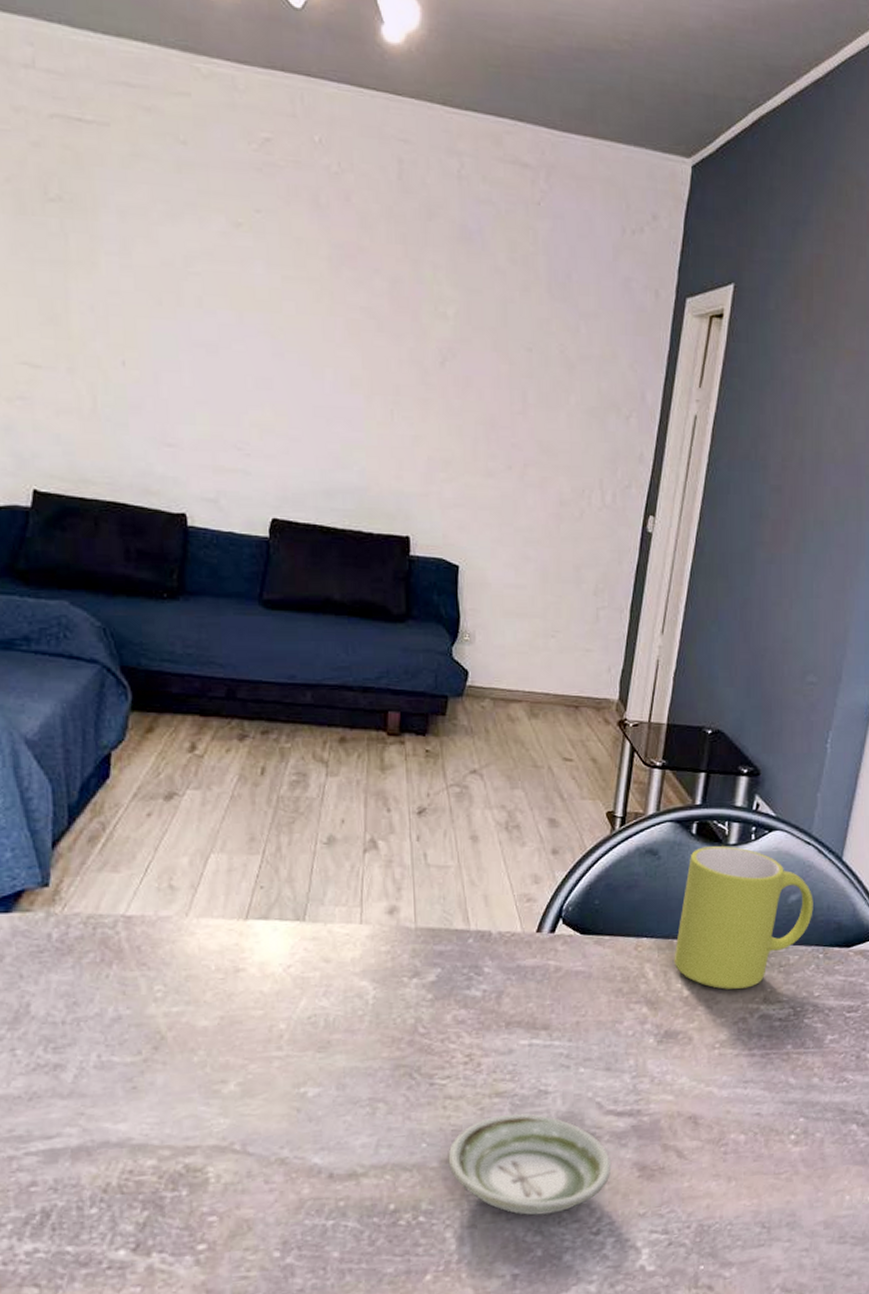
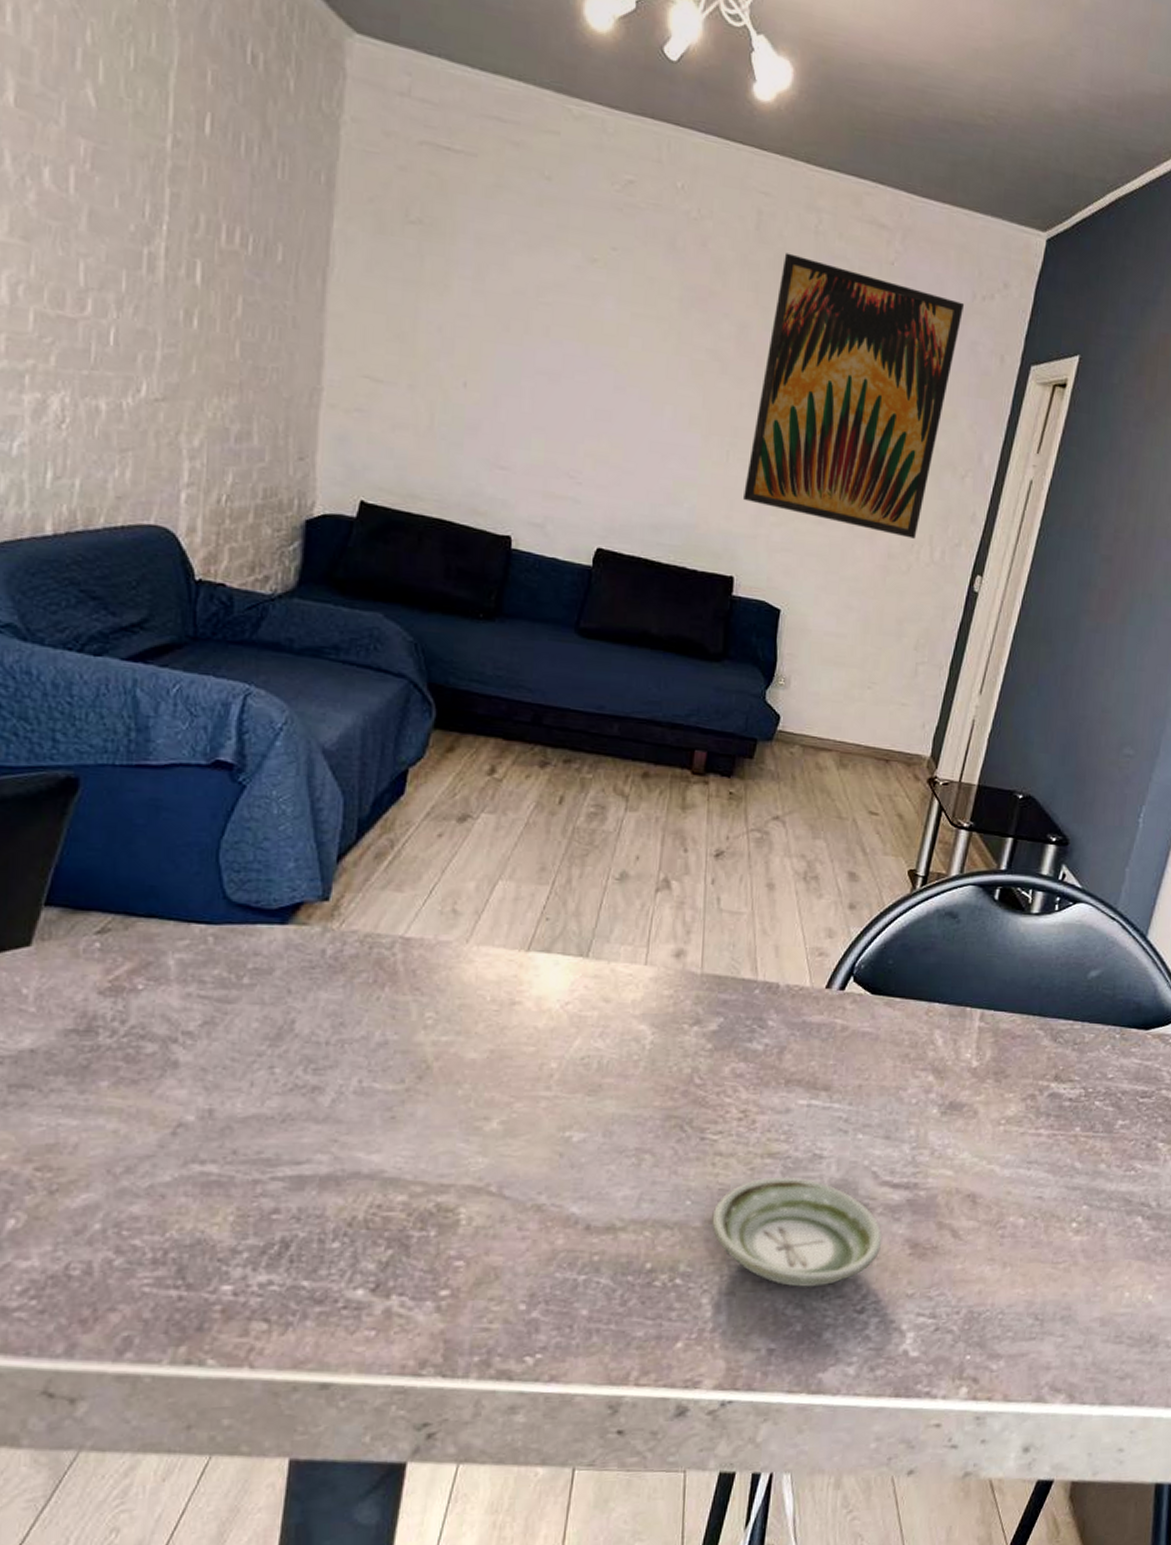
wall art: none [411,201,615,484] -> present [743,252,965,539]
mug: present [674,846,813,990] -> none [965,914,1114,1065]

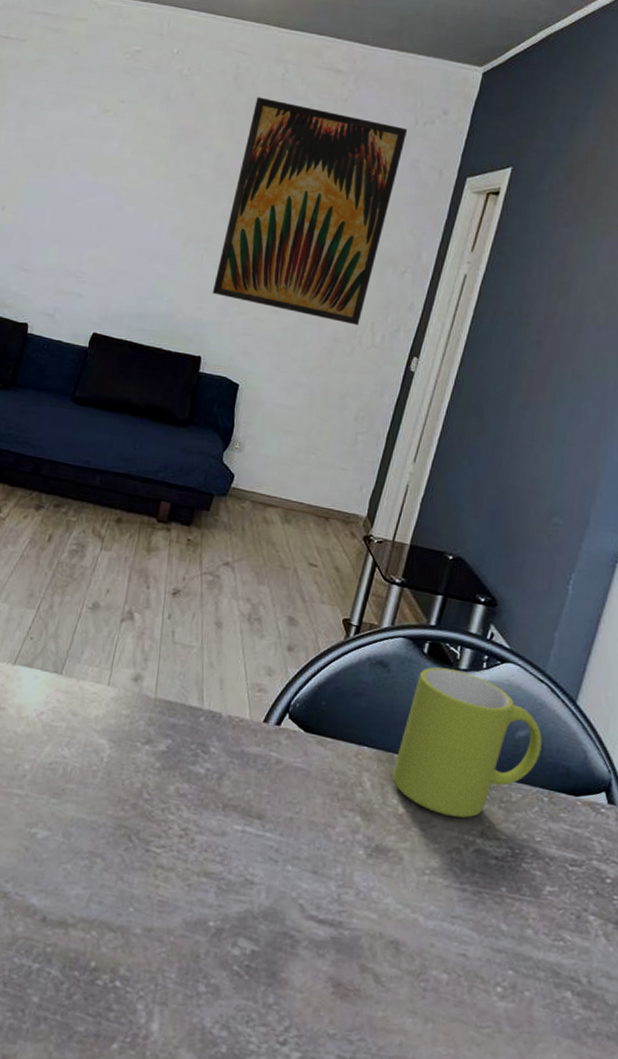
saucer: present [712,1178,883,1288] -> none [150,896,307,1011]
mug: none [965,914,1114,1065] -> present [392,667,542,818]

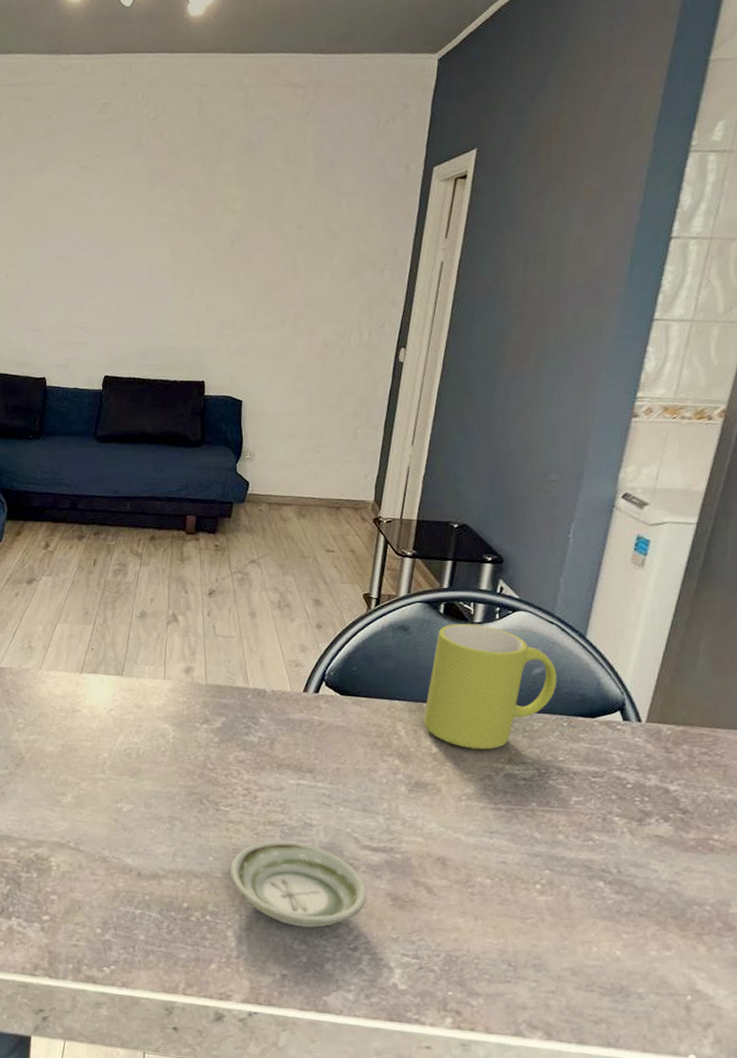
saucer: none [150,896,307,1011] -> present [230,841,367,929]
wall art: present [213,97,408,325] -> none [207,125,371,328]

